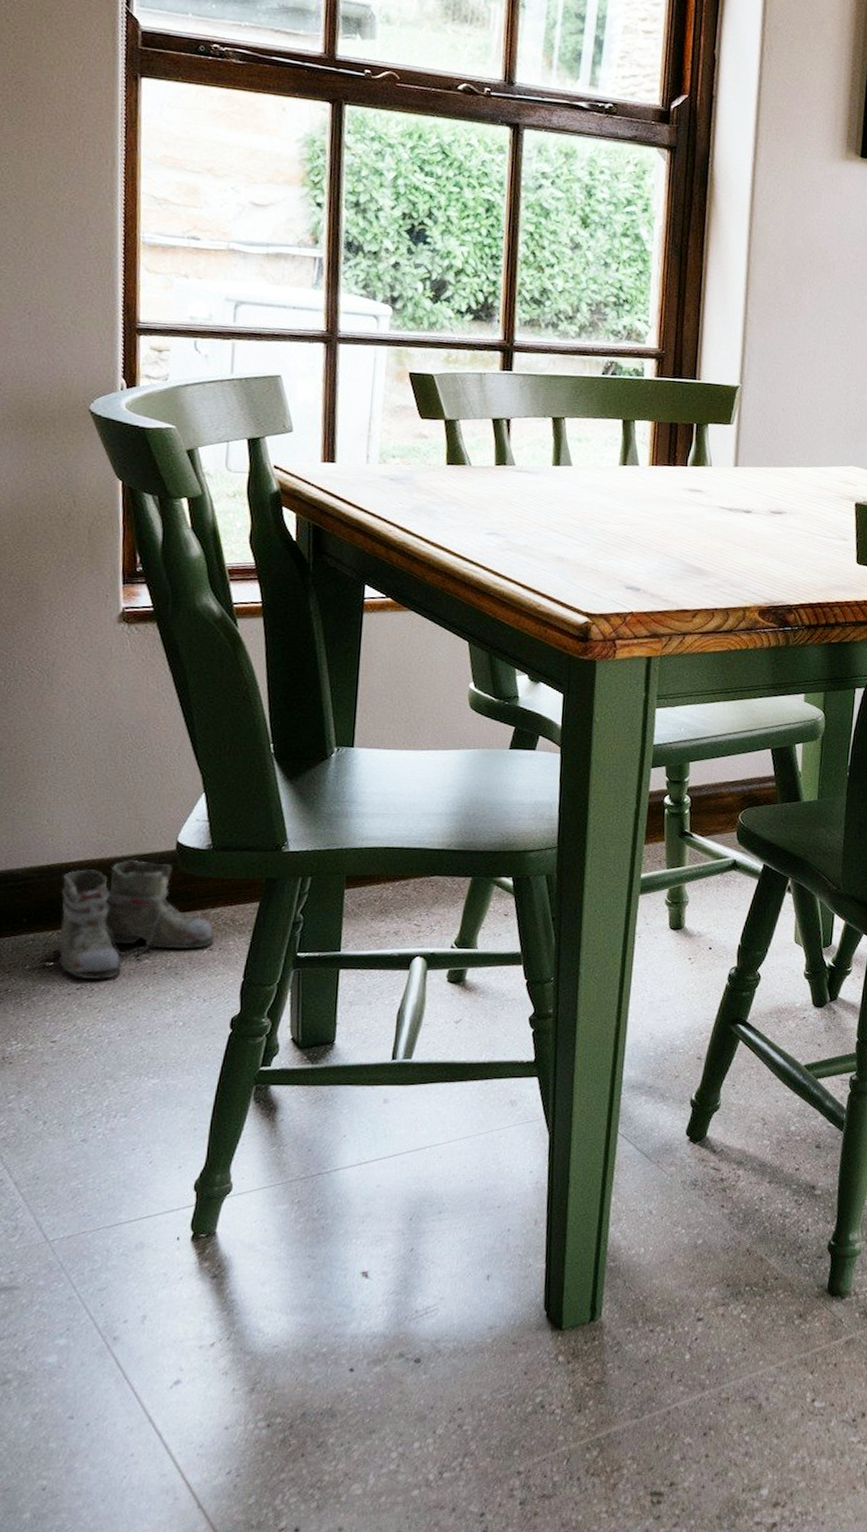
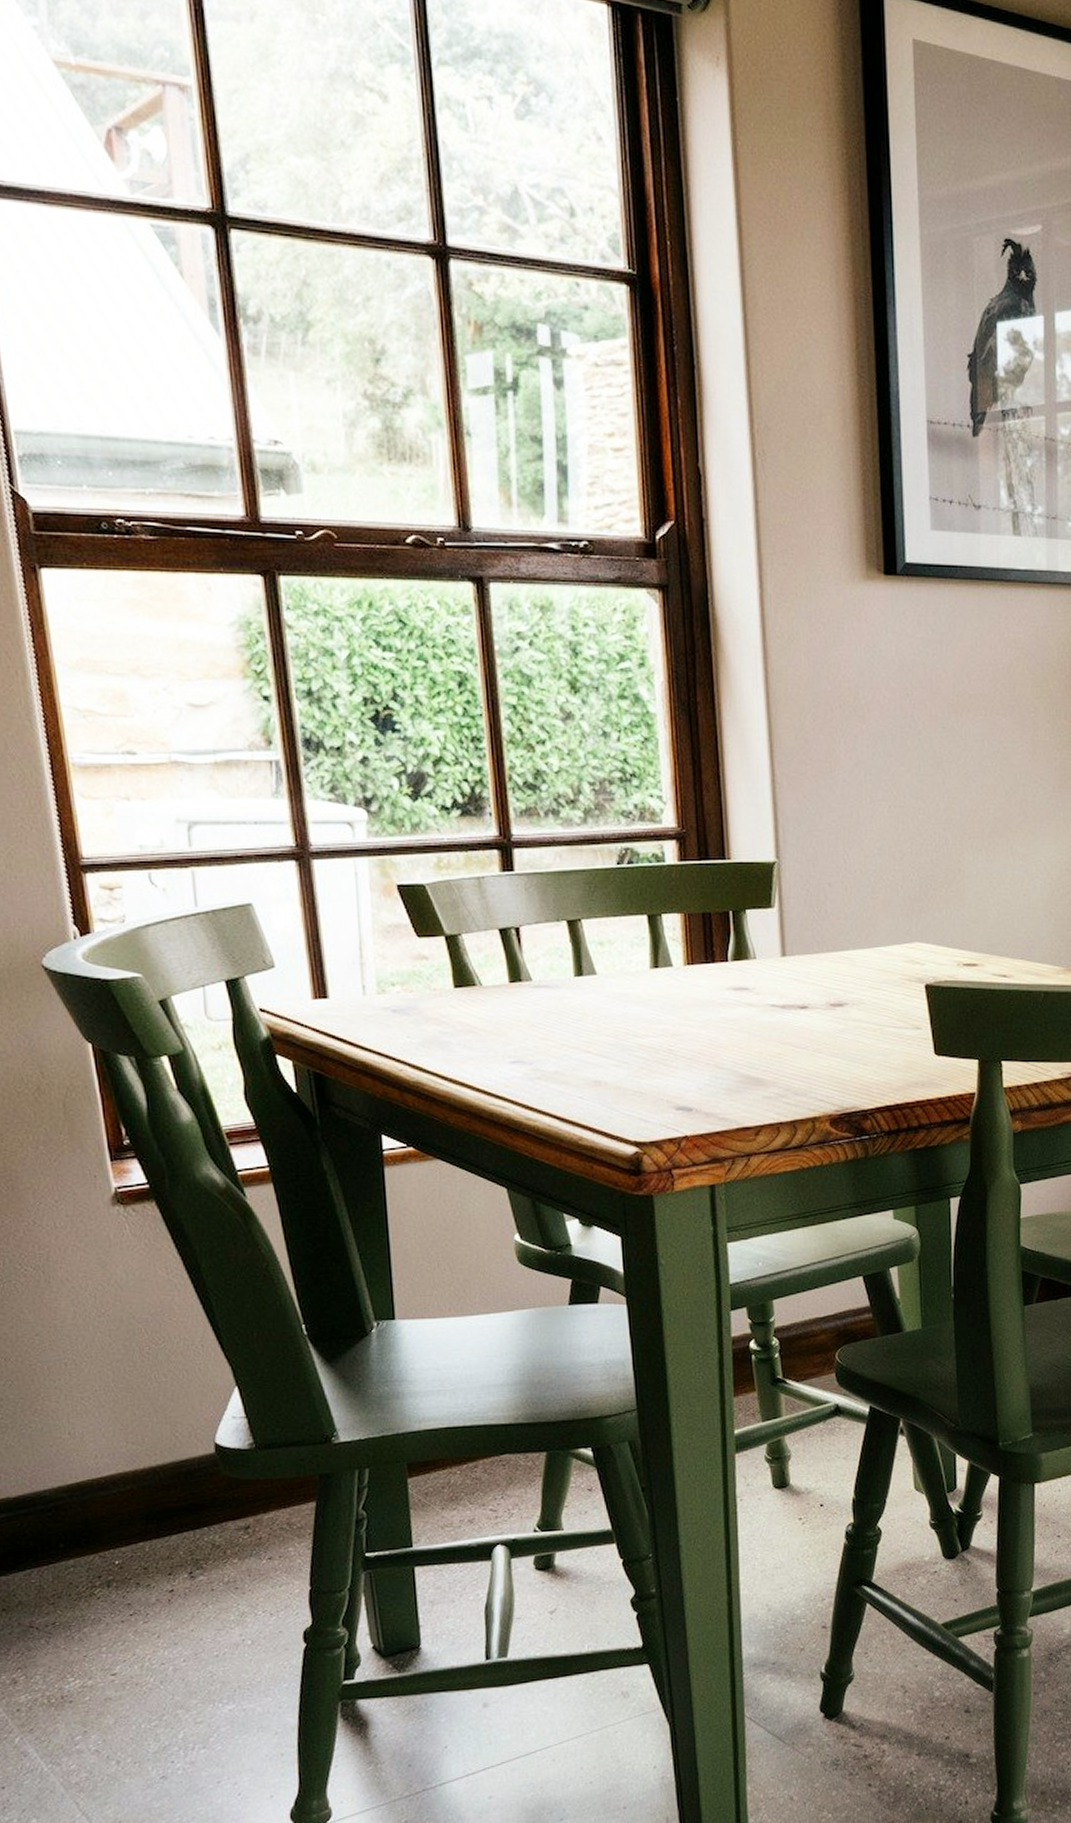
boots: present [29,859,214,979] -> none [74,1467,271,1603]

